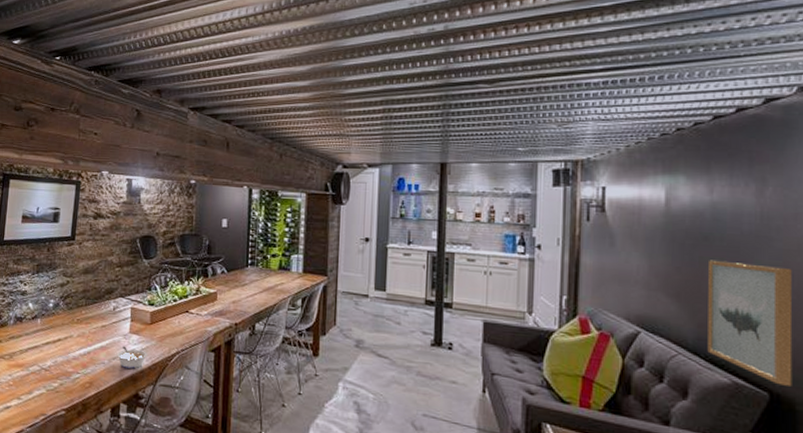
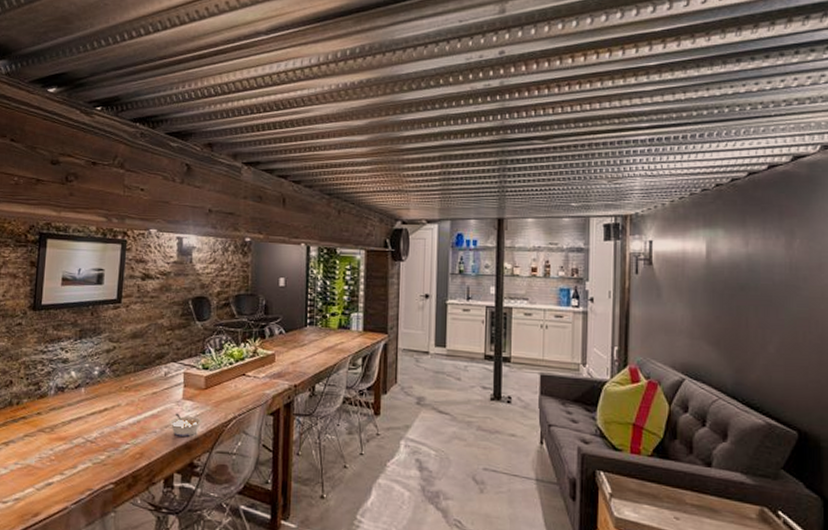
wall art: present [707,260,793,386] -> none [744,308,818,425]

